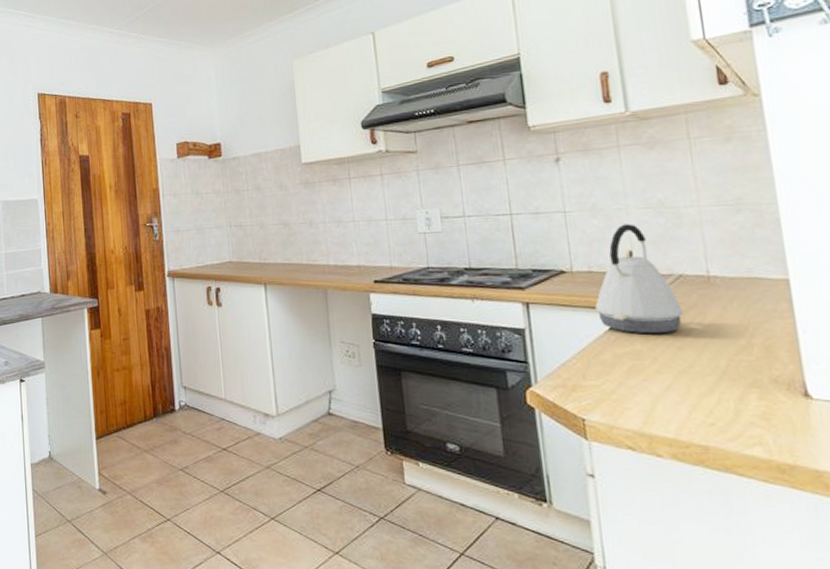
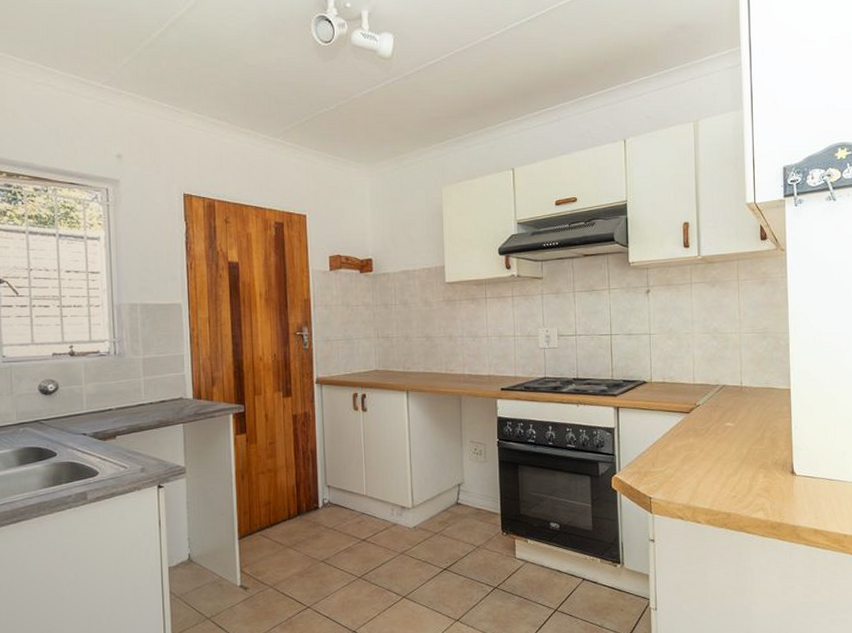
kettle: present [595,224,684,334] -> none [665,345,724,431]

